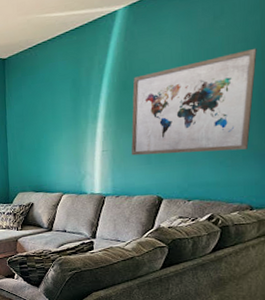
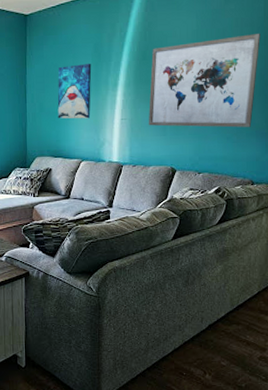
wall art: none [36,99,71,155] -> present [57,64,92,119]

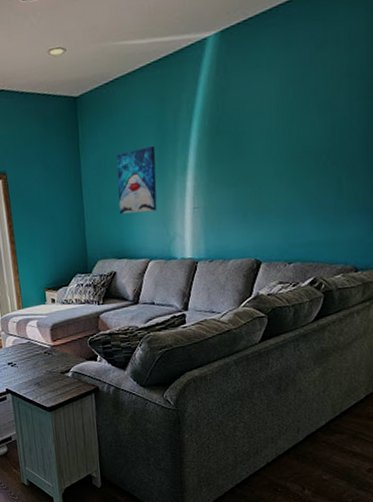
wall art: present [148,34,260,128] -> none [225,85,363,213]

